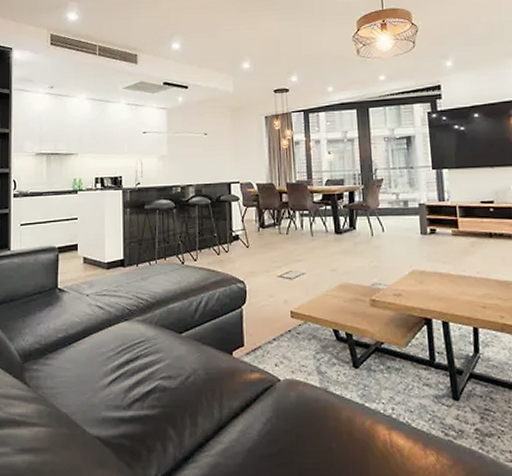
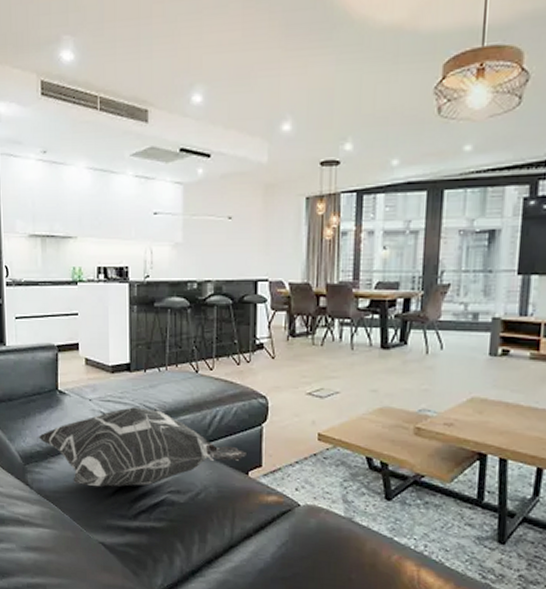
decorative pillow: none [37,299,230,380] -> present [38,407,246,488]

